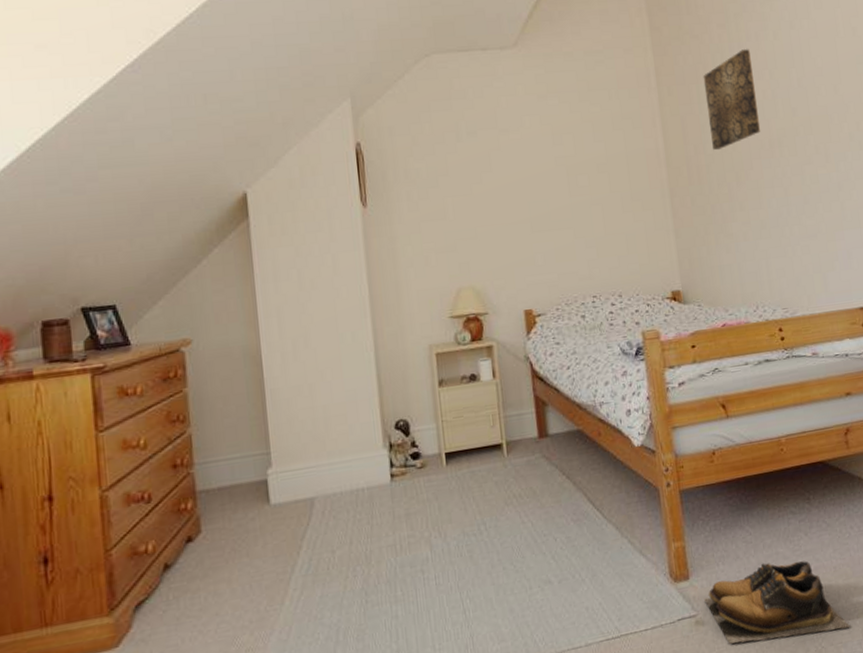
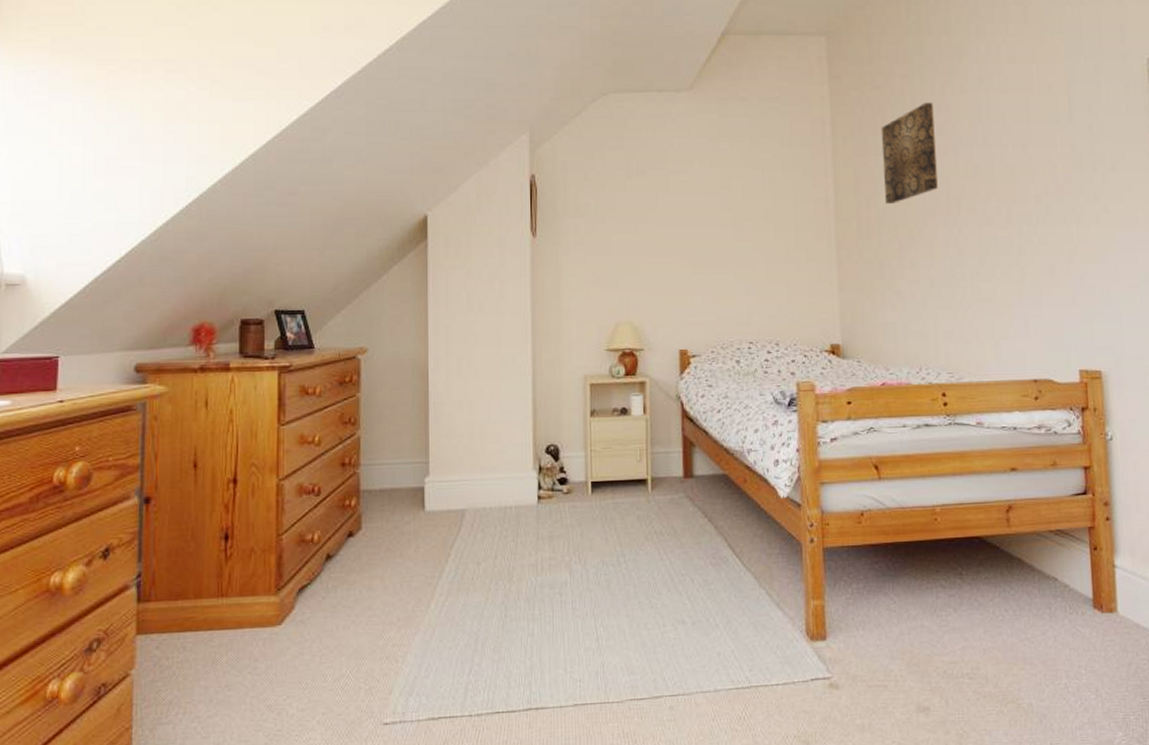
shoes: present [704,561,850,644] -> none [841,634,996,716]

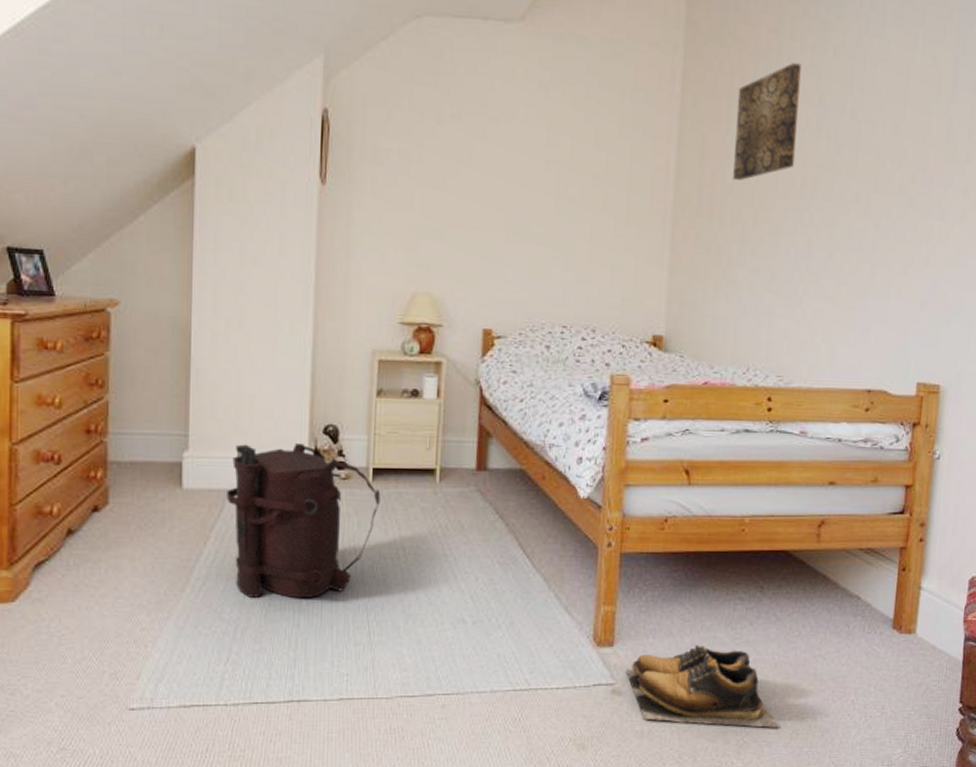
backpack: none [464,463,600,610] -> present [227,444,381,599]
shoes: none [841,634,996,716] -> present [626,644,779,728]

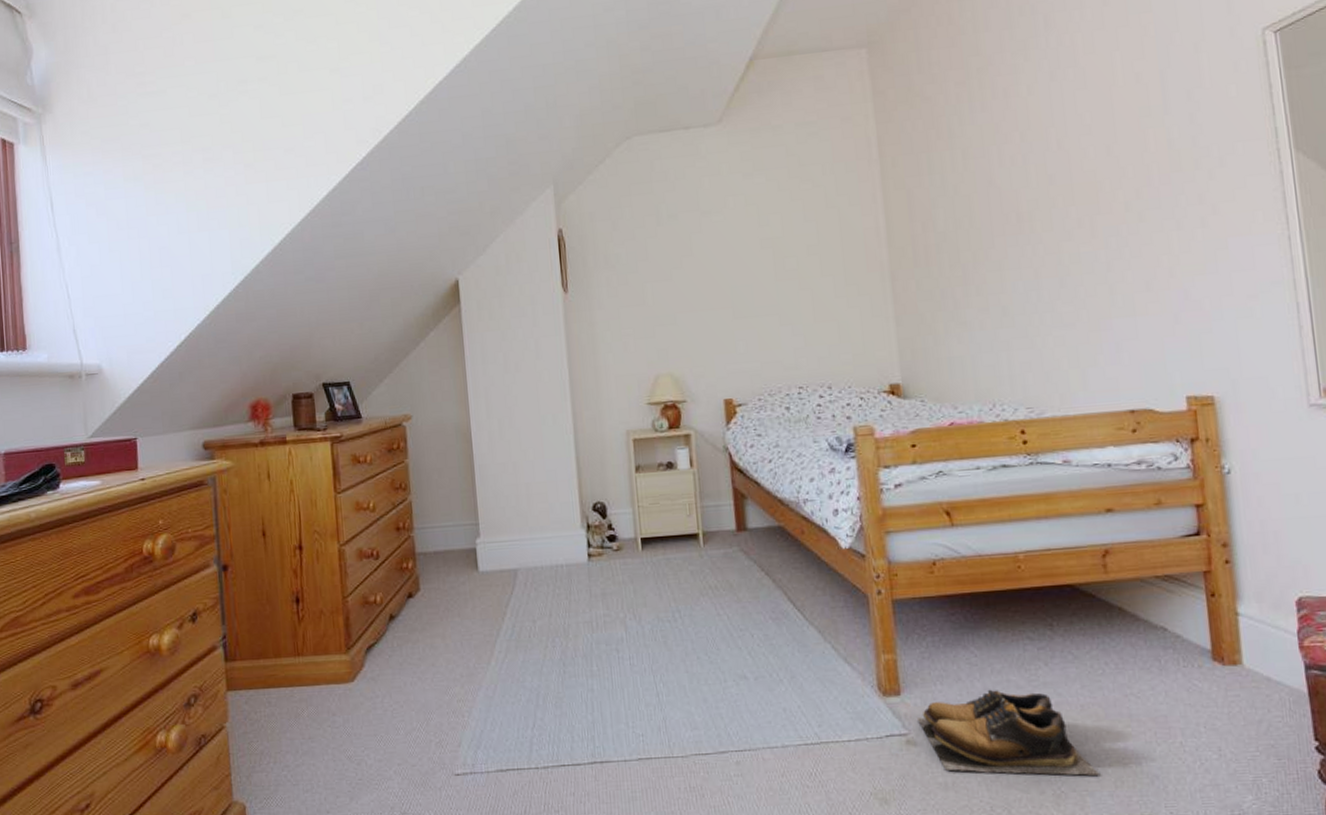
backpack: present [227,444,381,599] -> none [516,522,652,666]
wall art: present [733,63,801,181] -> none [935,108,1007,228]

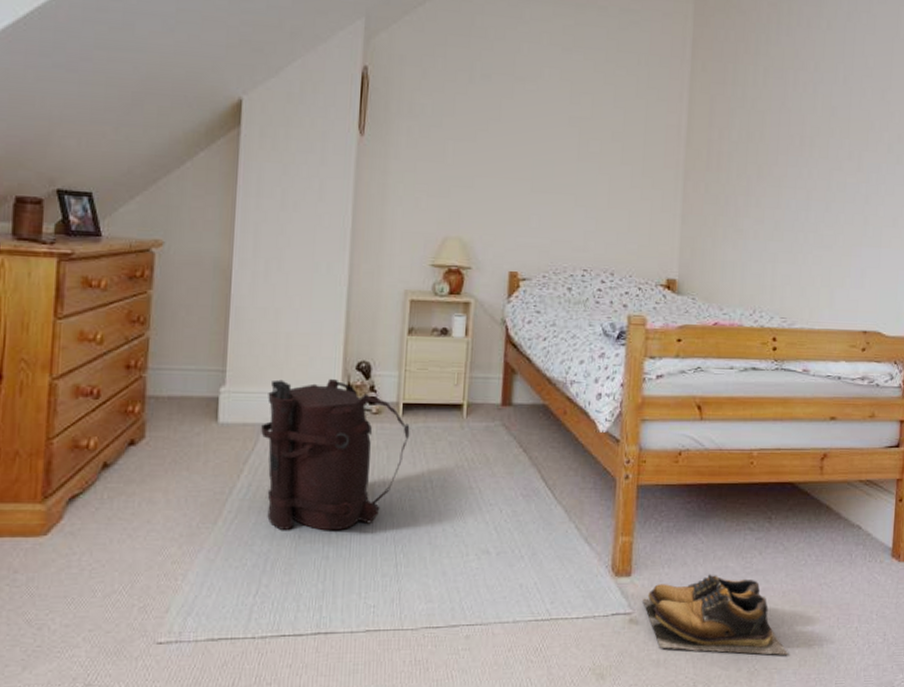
backpack: none [516,522,652,666] -> present [261,379,410,531]

